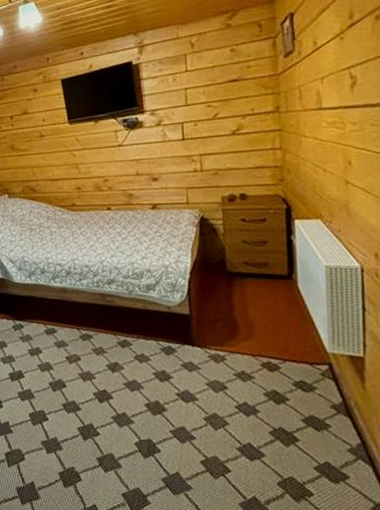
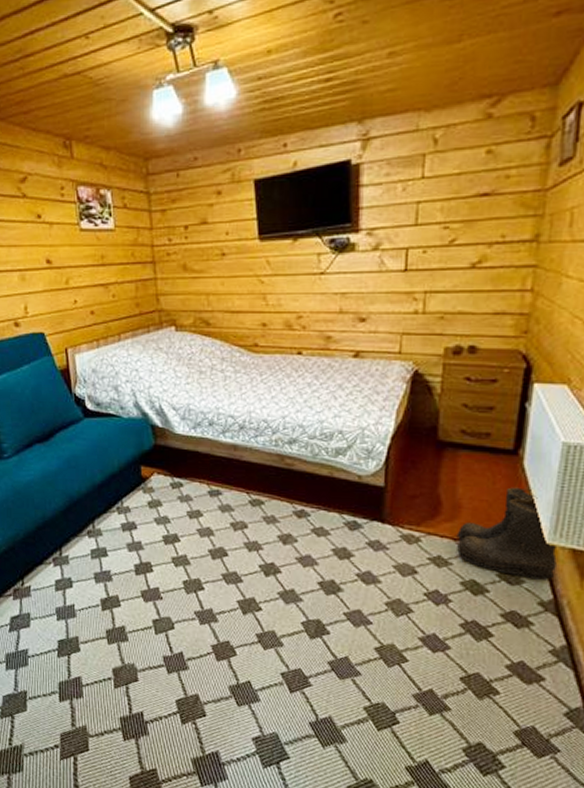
boots: none [254,306,340,387] -> present [456,487,557,582]

